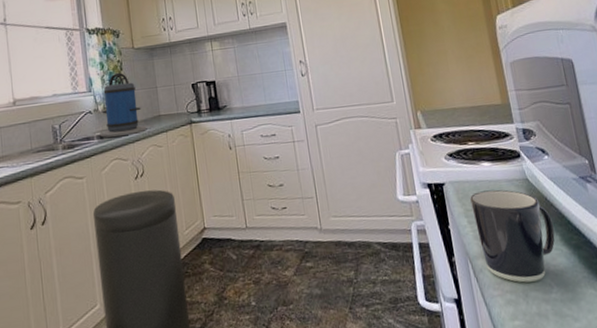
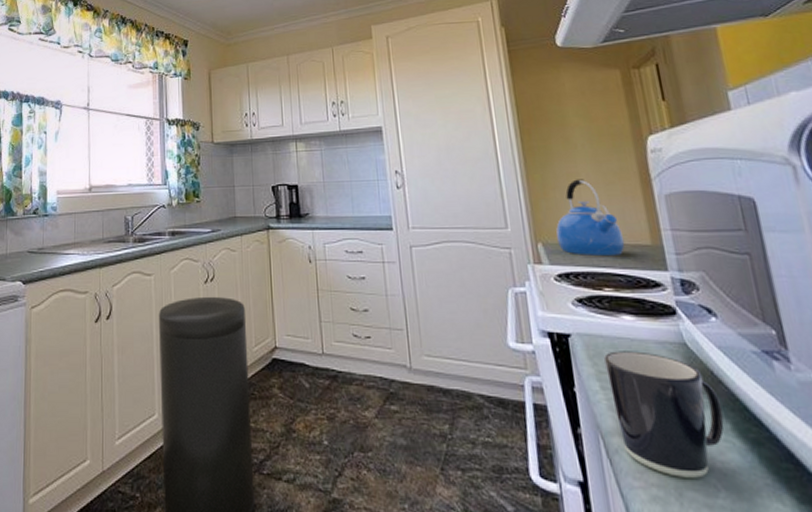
canister: present [99,72,147,139] -> none [171,167,221,236]
kettle: none [431,55,483,118] -> present [556,179,625,257]

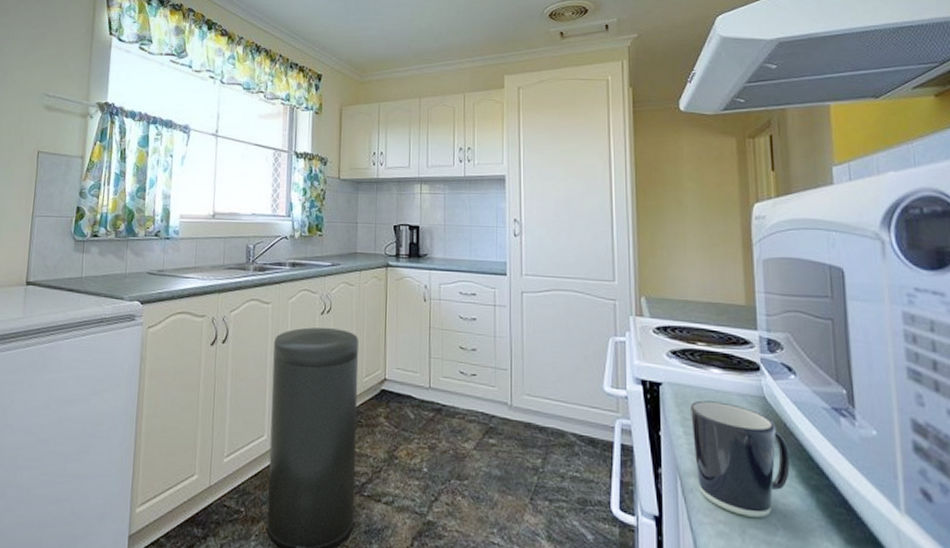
kettle: present [556,179,625,257] -> none [658,239,722,314]

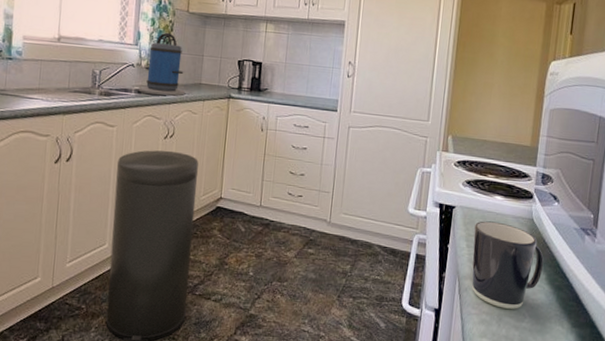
canister: none [292,201,341,269] -> present [138,32,186,97]

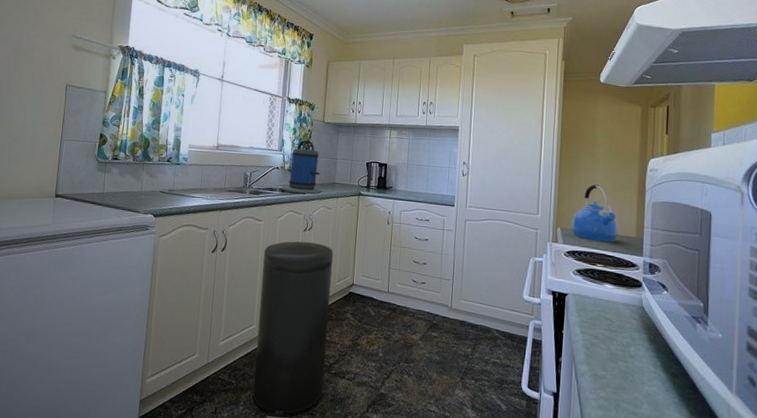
kettle: none [463,88,513,152] -> present [571,184,618,243]
mug: present [471,221,544,309] -> none [586,308,658,395]

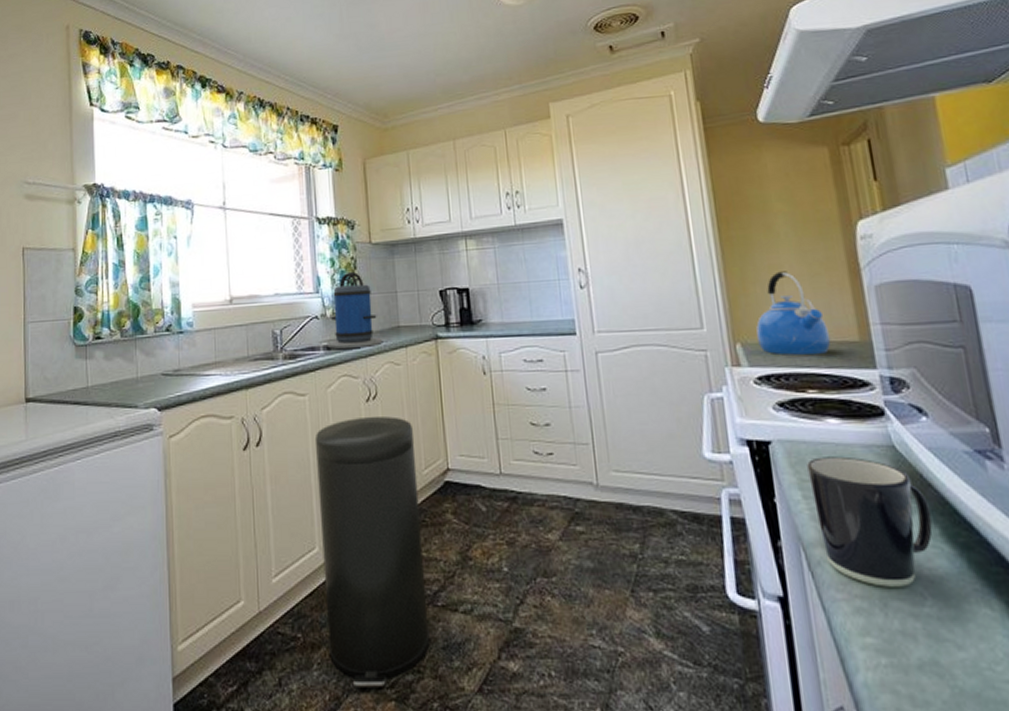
mug: none [586,308,658,395] -> present [805,456,933,587]

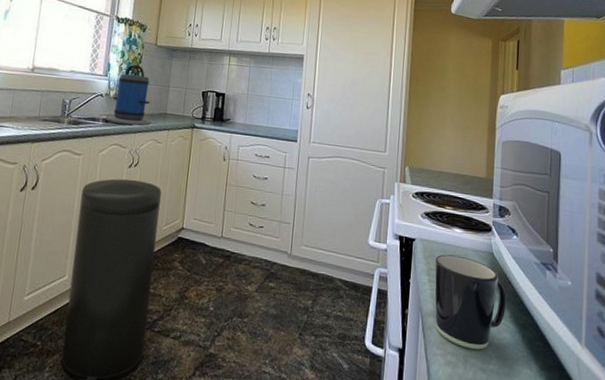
kettle: present [756,271,831,356] -> none [420,120,468,183]

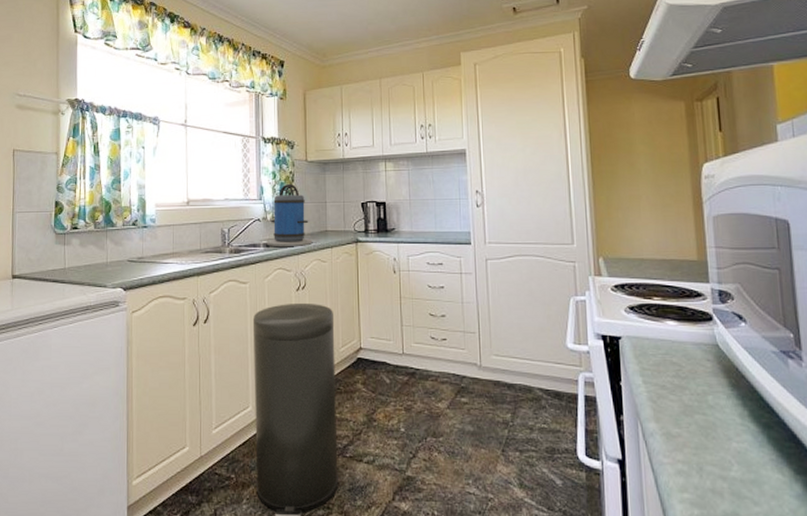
mug: present [434,254,507,350] -> none [647,351,743,455]

